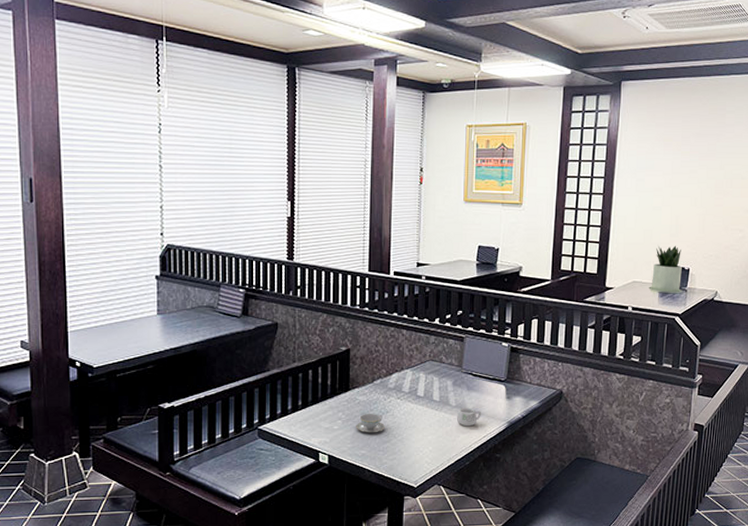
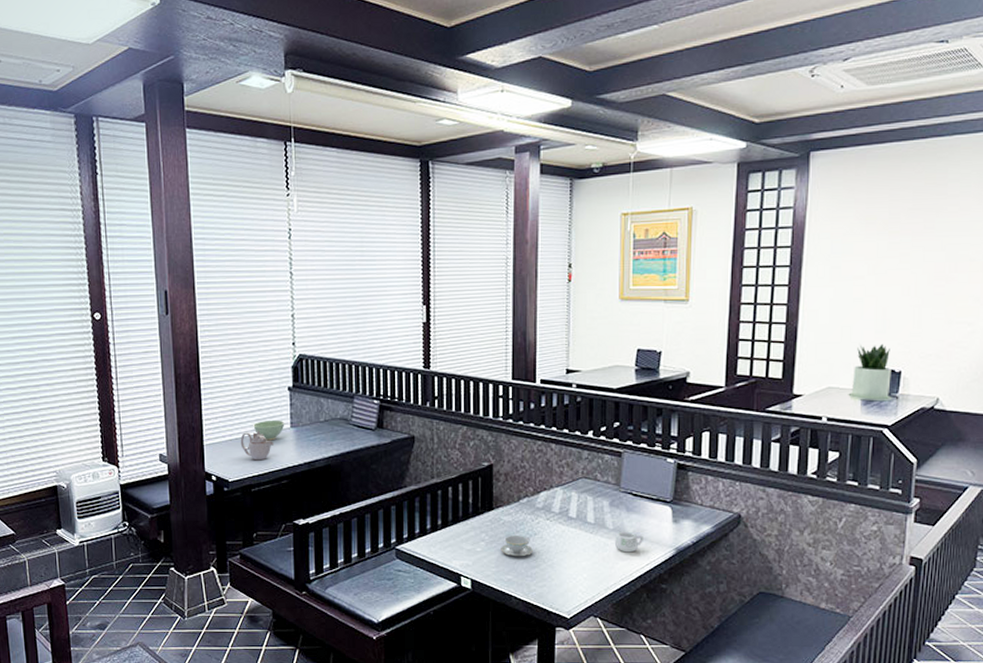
teapot: none [106,318,141,347] -> present [240,431,275,461]
bowl: none [119,307,152,327] -> present [253,420,285,441]

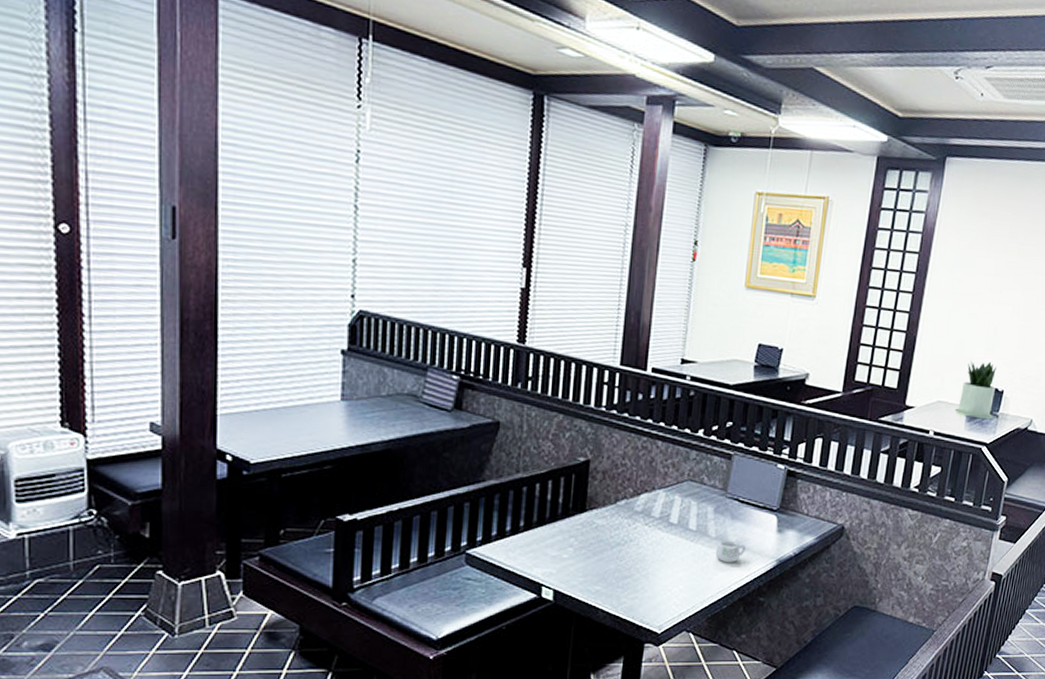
teapot: present [240,431,275,461] -> none [270,402,318,439]
bowl: present [253,420,285,441] -> none [289,389,334,416]
teacup: present [500,536,533,557] -> none [590,541,627,566]

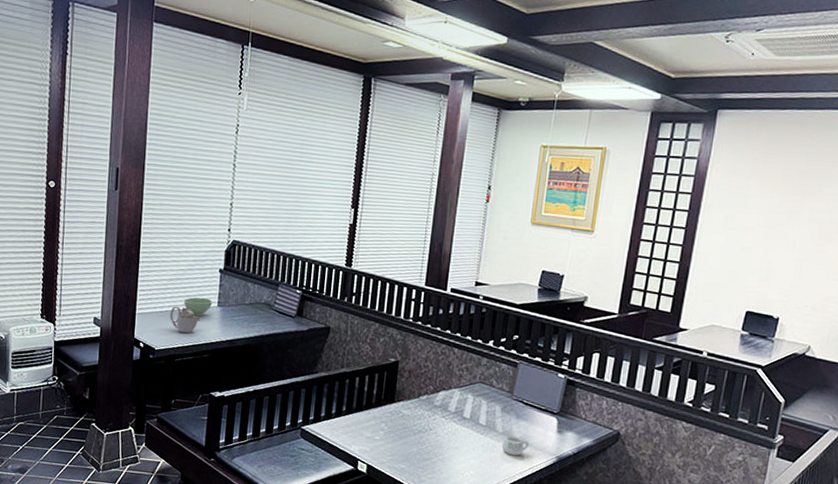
teapot: none [270,402,318,439] -> present [169,306,201,334]
bowl: none [289,389,334,416] -> present [183,297,213,317]
planter: present [955,361,997,420] -> none [728,290,771,344]

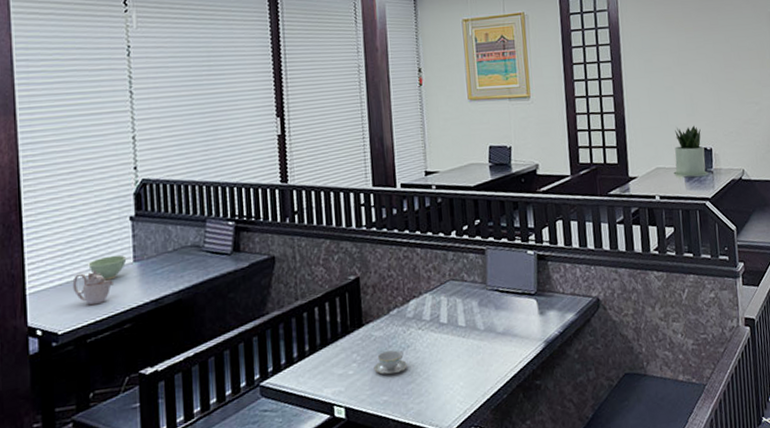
teacup: none [397,428,427,449] -> present [374,350,407,375]
teacup: present [501,435,529,456] -> none [486,329,514,353]
planter: none [728,290,771,344] -> present [673,125,710,178]

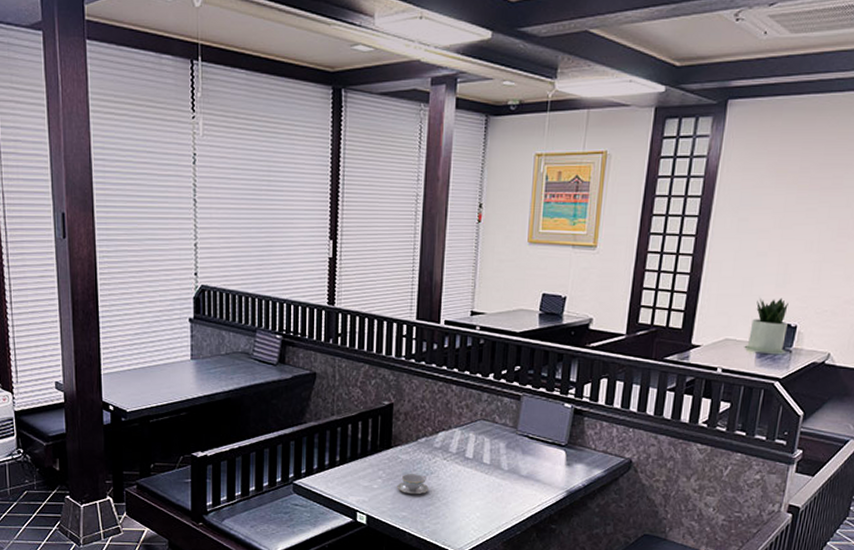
teapot: present [72,270,115,306] -> none [139,362,174,392]
bowl: present [88,255,127,281] -> none [152,351,185,372]

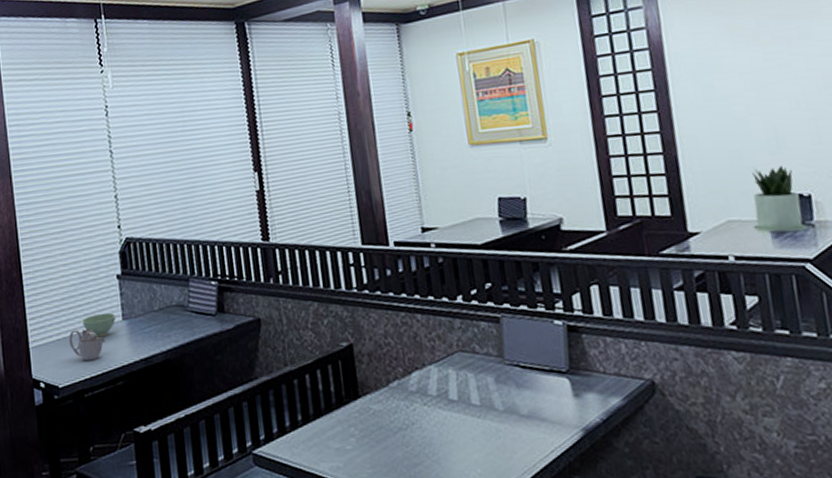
teapot: none [139,362,174,392] -> present [68,327,106,362]
bowl: none [152,351,185,372] -> present [81,312,116,338]
teacup: present [397,474,429,495] -> none [374,427,413,454]

